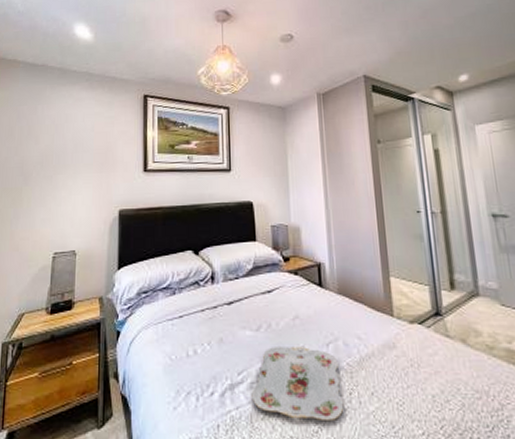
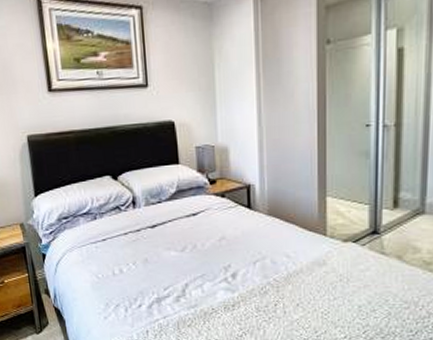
serving tray: present [251,345,344,422] -> none [177,264,269,328]

